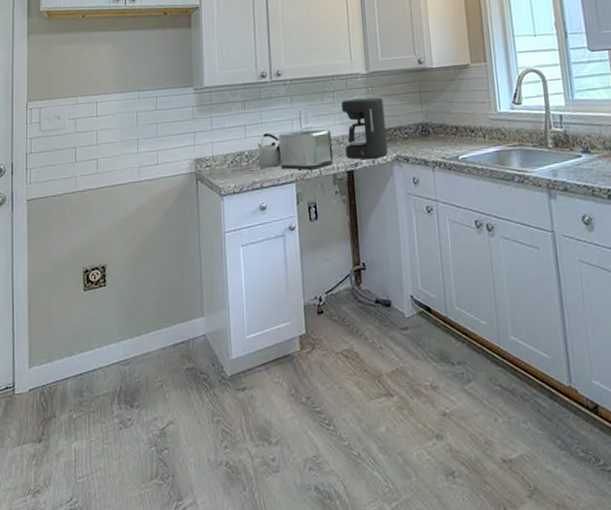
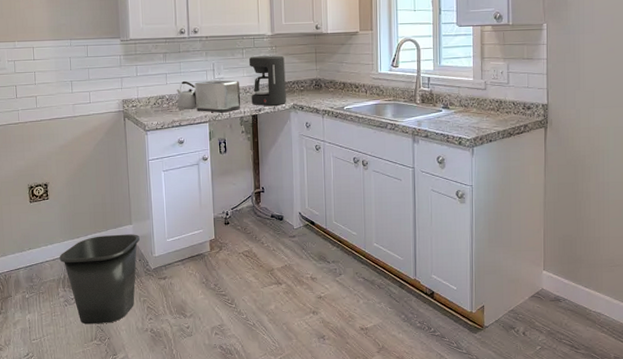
waste bin: none [115,329,213,456] -> present [59,234,140,325]

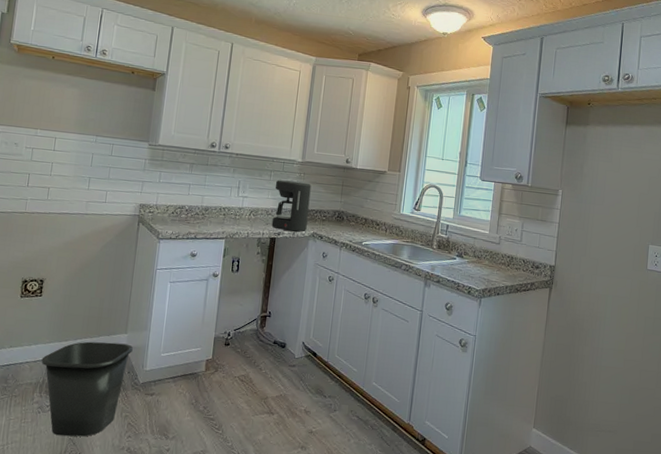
kettle: present [177,81,196,110] -> none [196,194,218,223]
toaster: present [194,80,241,113] -> none [214,196,263,232]

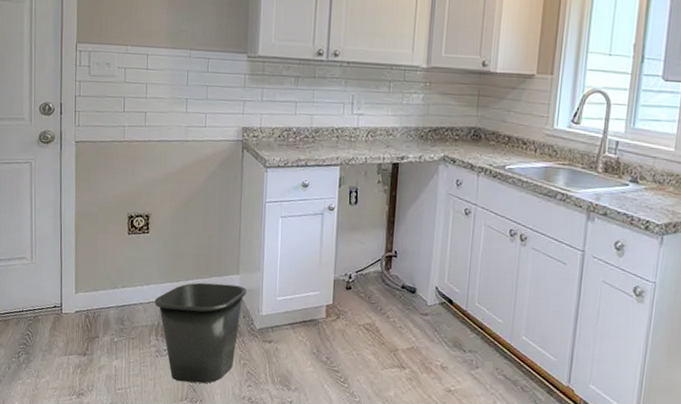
coffee maker: present [271,179,312,232] -> none [393,91,440,155]

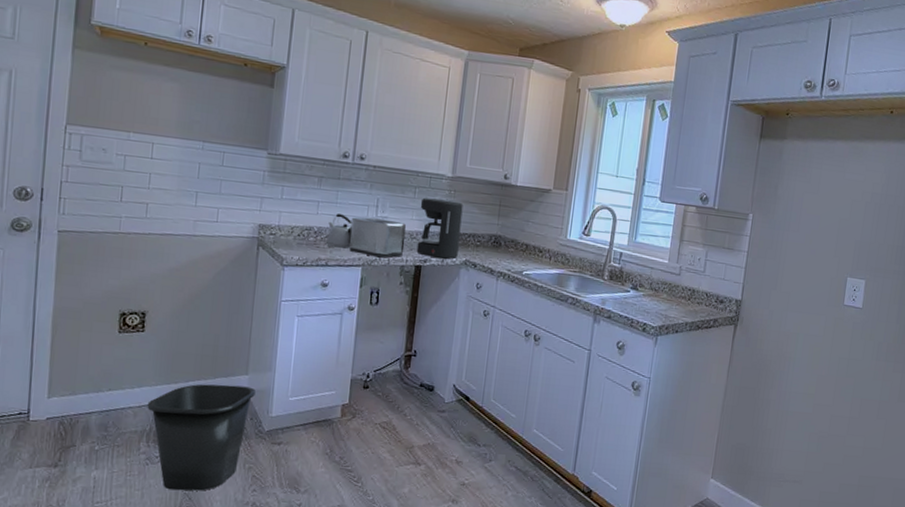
kettle: none [305,113,329,148] -> present [326,214,352,248]
toaster: none [326,115,382,157] -> present [349,217,406,258]
coffee maker: none [393,91,440,155] -> present [416,197,464,259]

